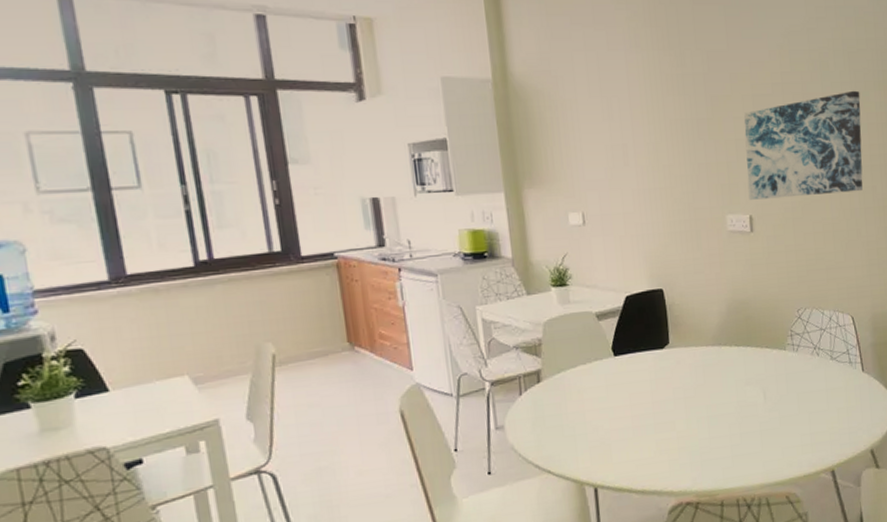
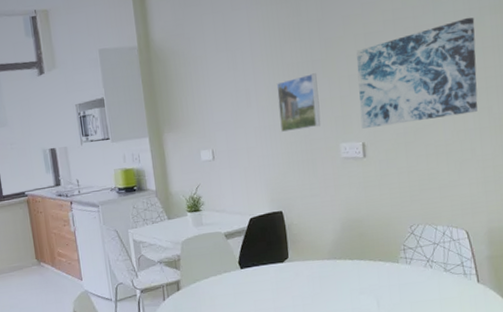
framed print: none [657,133,706,198] -> present [276,73,321,133]

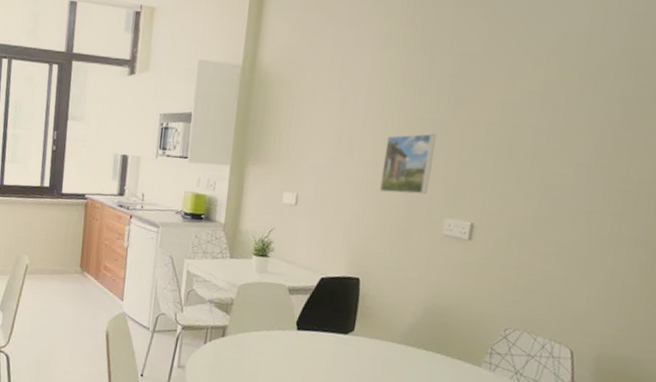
wall art: present [356,17,478,129] -> none [474,107,643,219]

